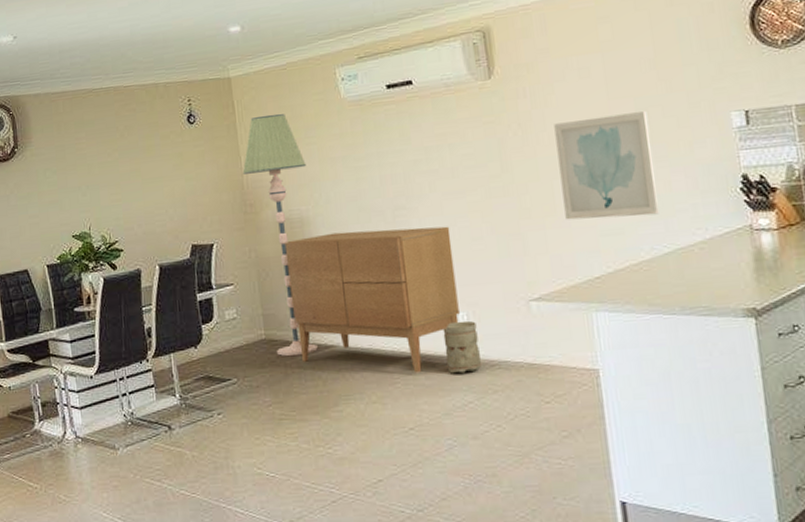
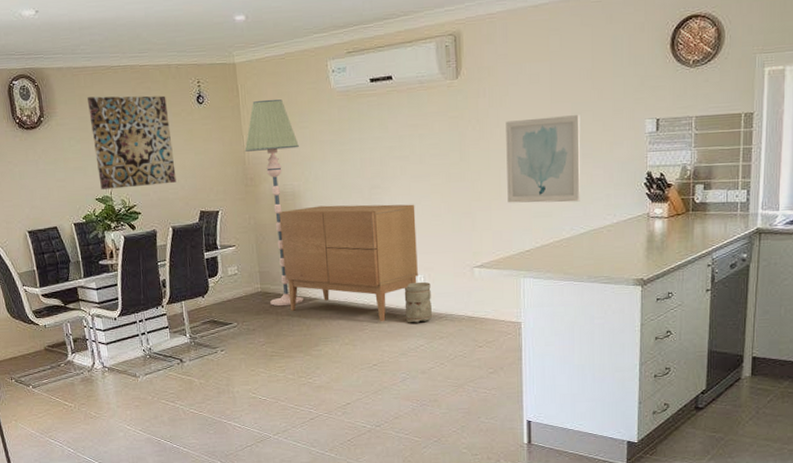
wall art: none [66,117,164,225] -> present [88,95,176,190]

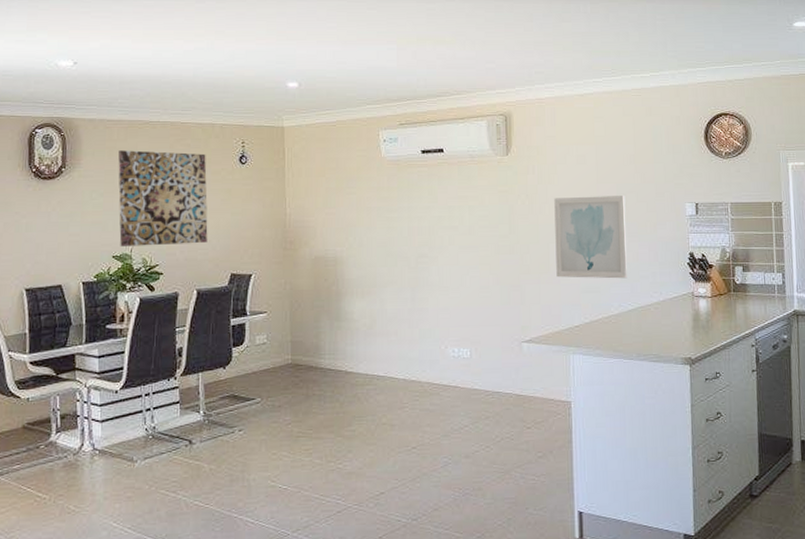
floor lamp: present [244,99,303,306] -> none [286,164,345,379]
sideboard: present [279,204,418,322] -> none [318,273,464,400]
vase: present [404,281,432,323] -> none [449,356,478,401]

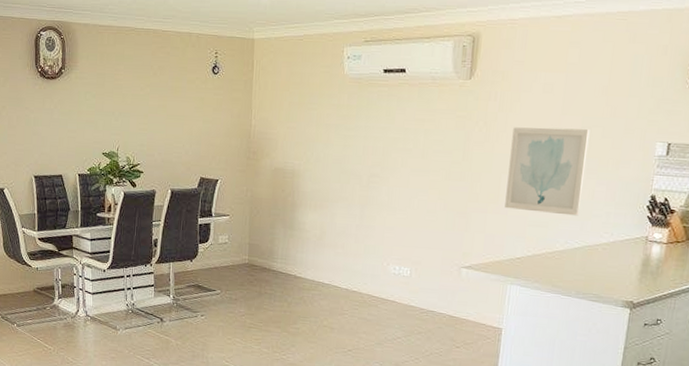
wall art: present [118,150,208,247] -> none [108,55,183,147]

